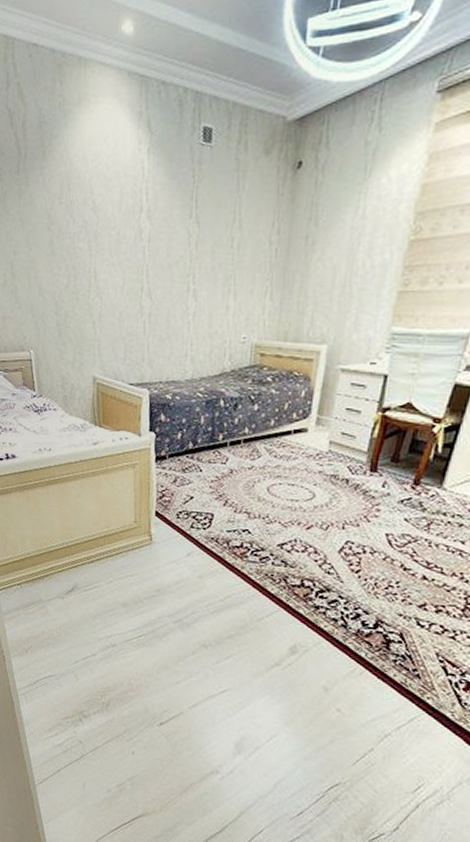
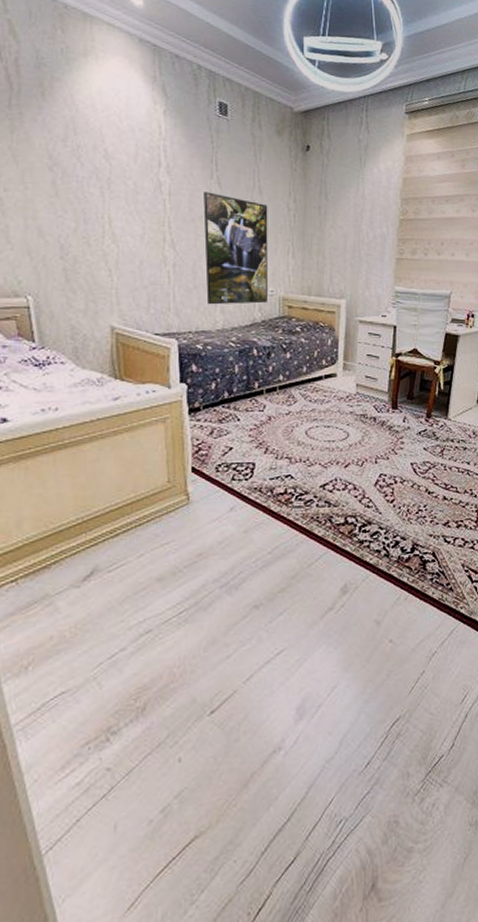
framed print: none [178,233,248,354] -> present [203,192,268,305]

